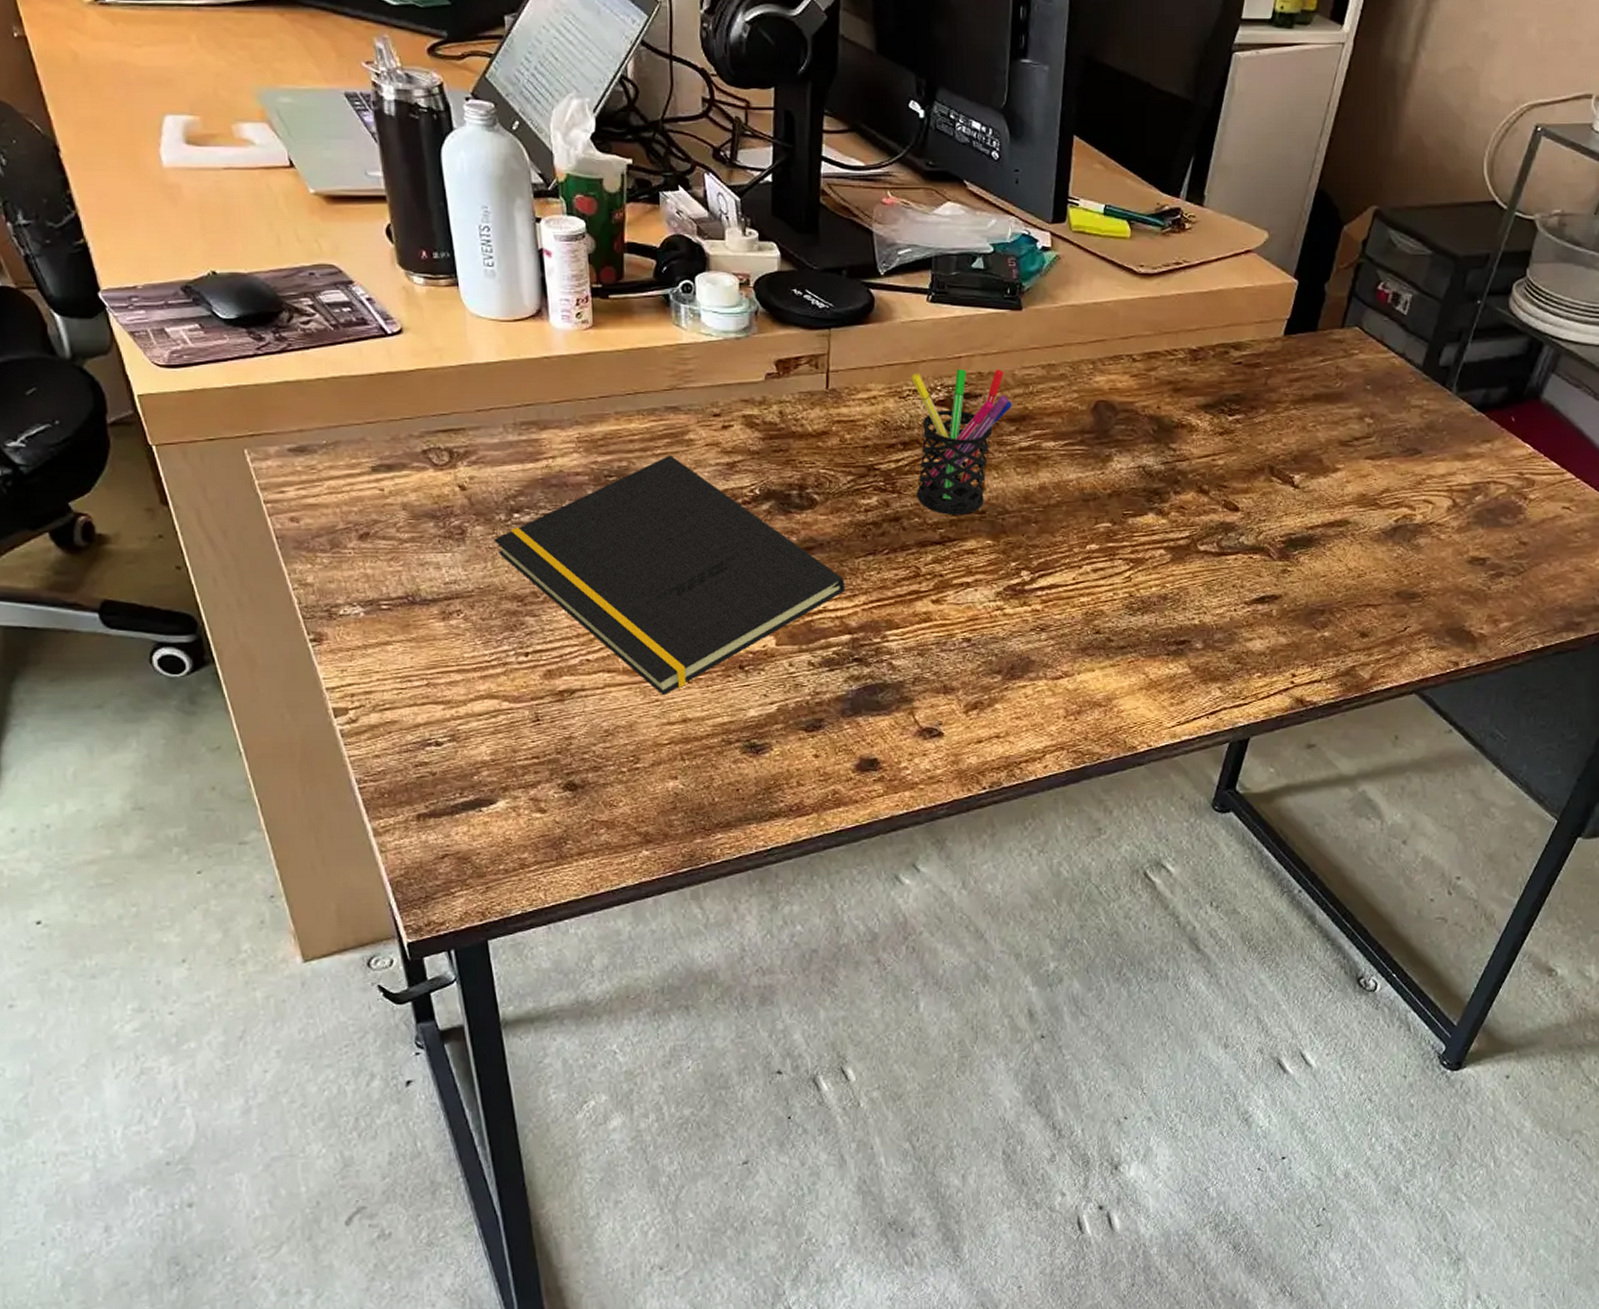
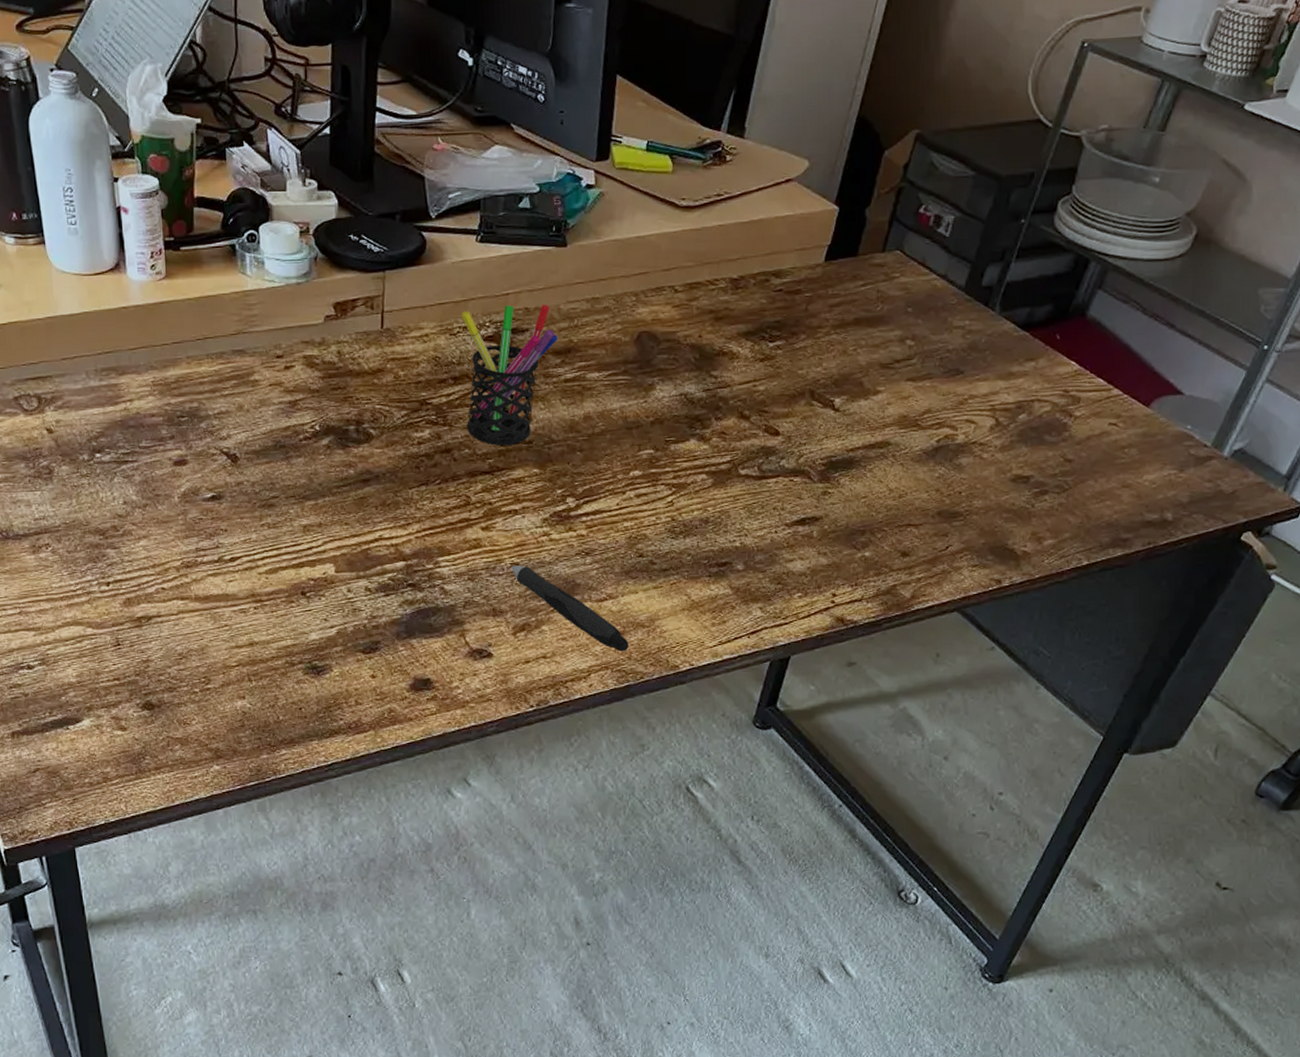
notepad: present [494,454,845,696] -> none [78,395,400,621]
pen: none [963,640,1085,732] -> present [512,565,629,652]

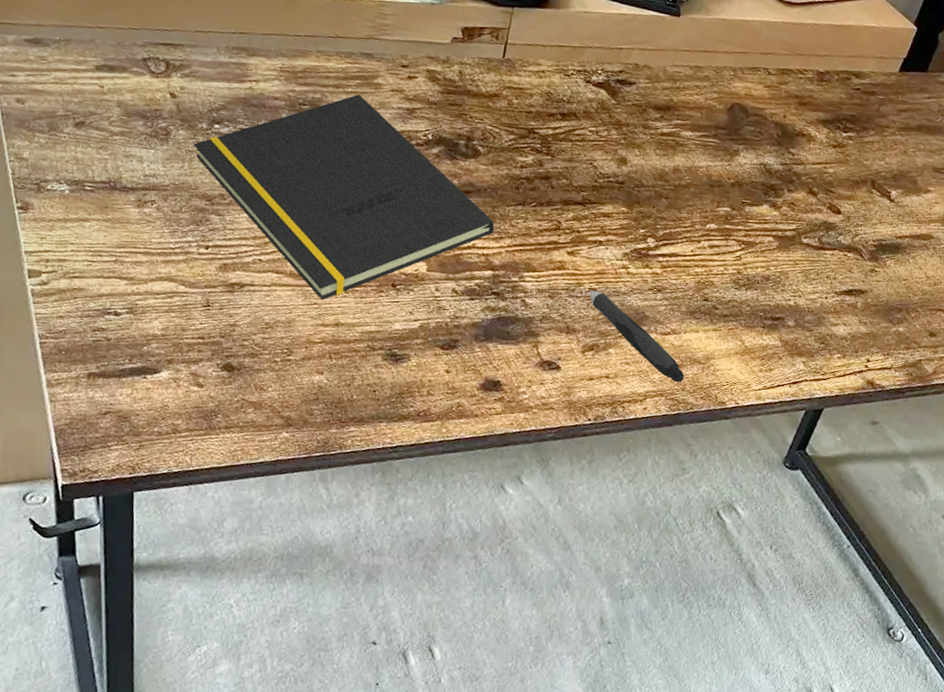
notepad: none [78,395,400,621] -> present [193,94,495,301]
pen holder: present [461,305,558,446] -> none [567,56,660,183]

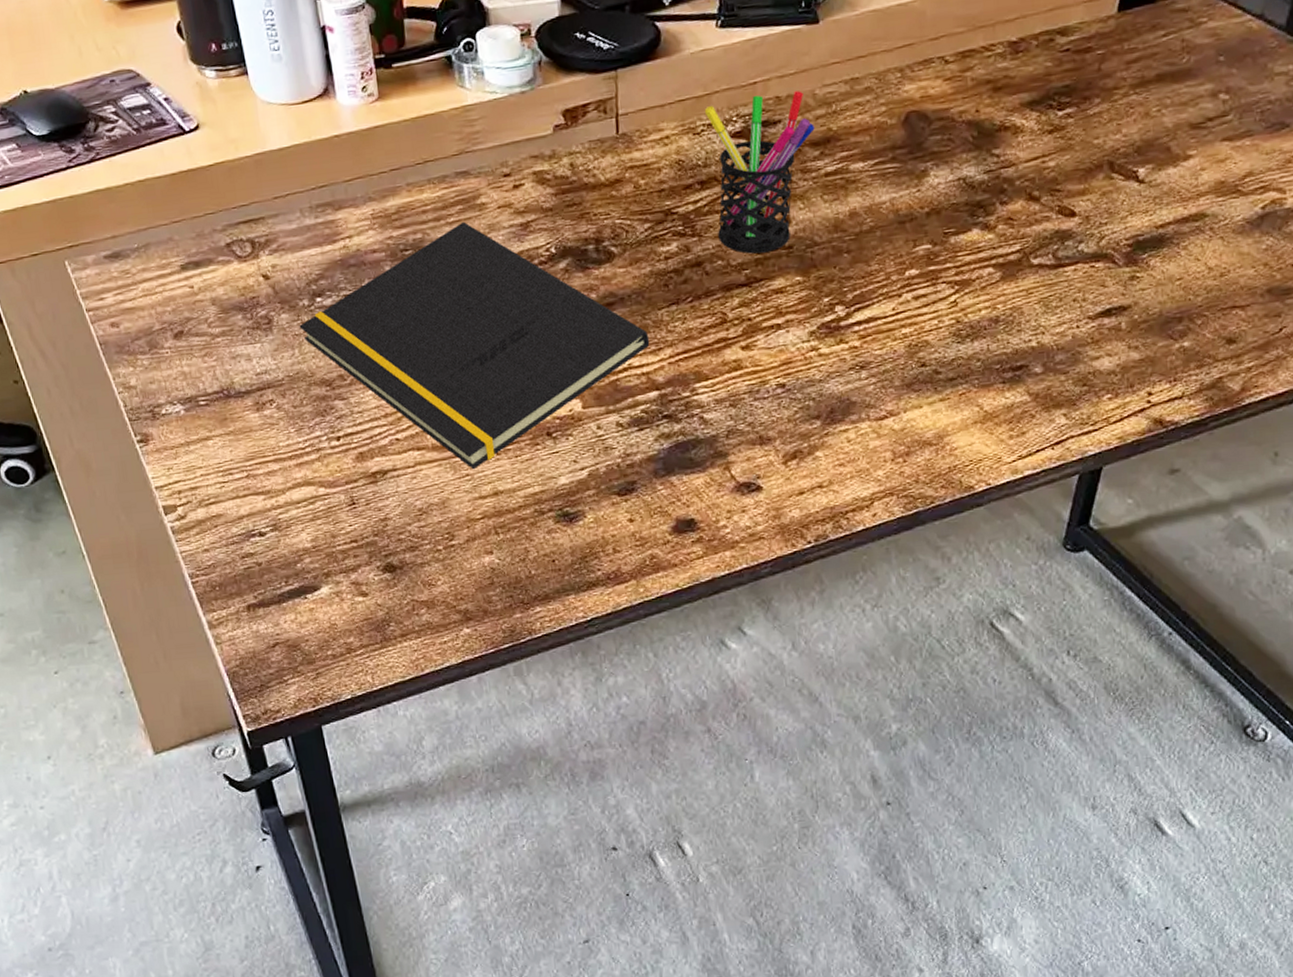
pen holder: none [567,56,660,183] -> present [704,91,815,254]
pen: present [589,290,684,383] -> none [777,385,915,475]

